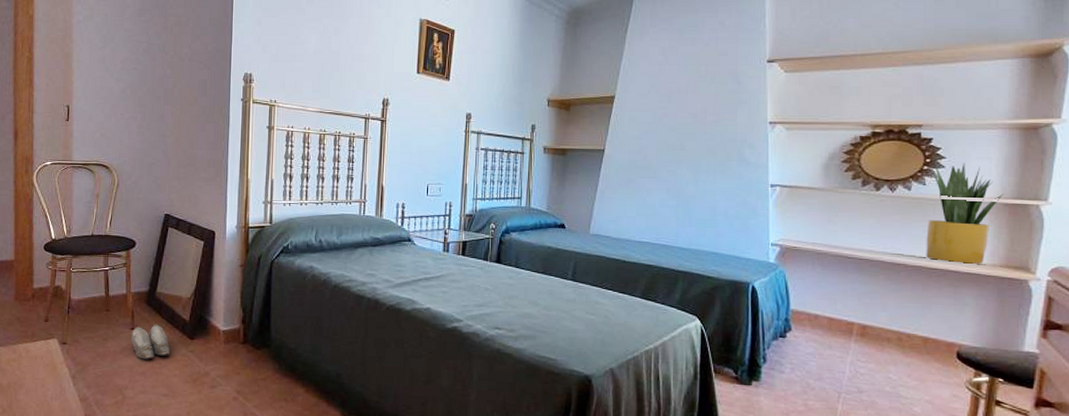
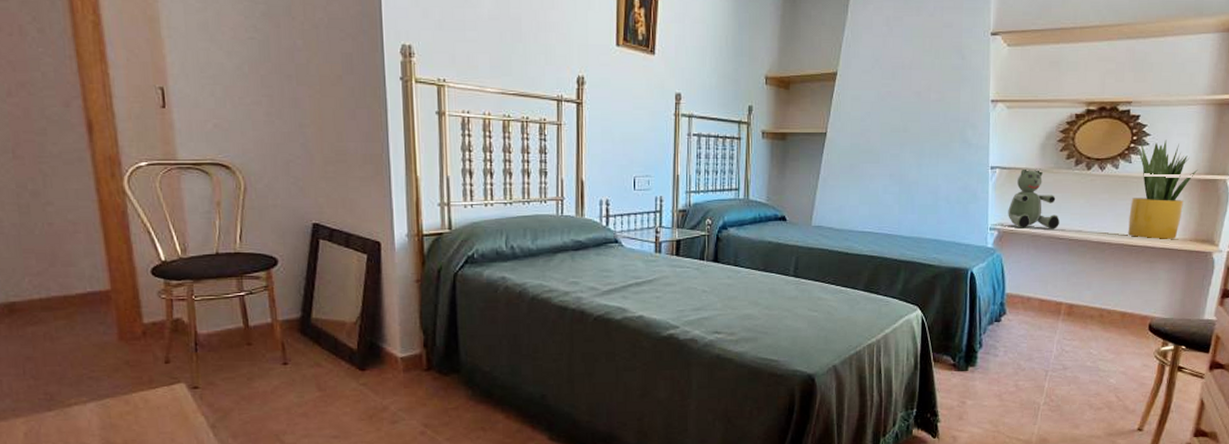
slippers: present [131,324,170,360] -> none [283,356,336,398]
teddy bear: none [790,186,847,248] -> present [1008,167,1059,229]

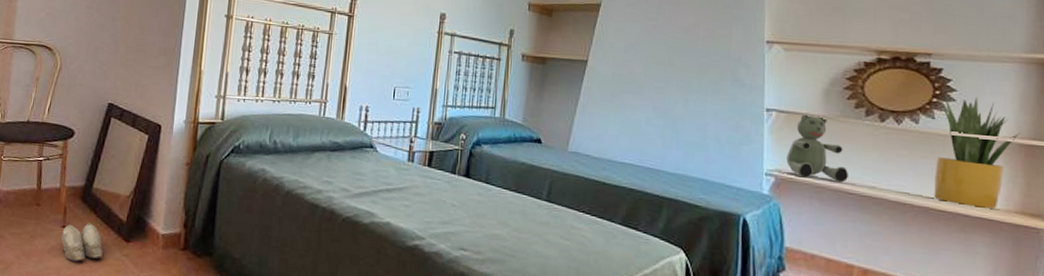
slippers: none [283,356,336,398] -> present [60,222,103,262]

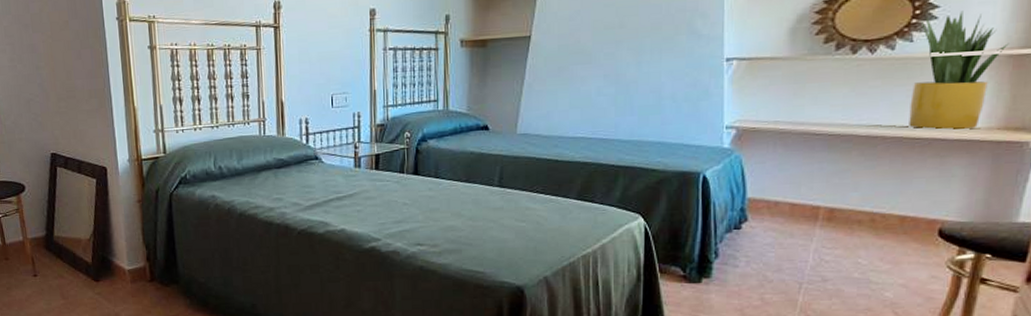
slippers: present [60,222,103,262] -> none [34,269,77,305]
teddy bear: present [786,113,848,183] -> none [748,56,815,125]

